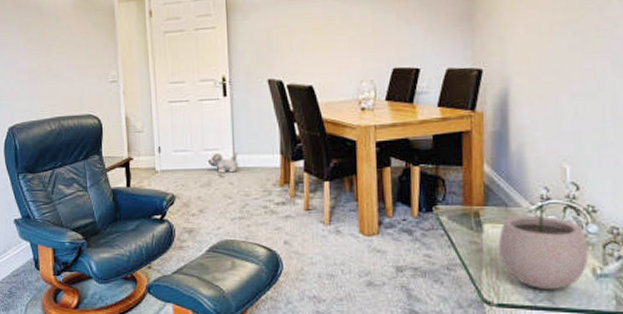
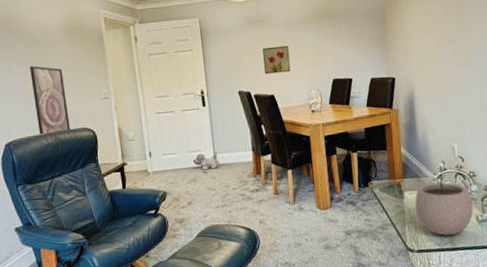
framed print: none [37,42,75,119] -> present [30,65,70,134]
wall art: none [302,23,337,60] -> present [263,45,291,74]

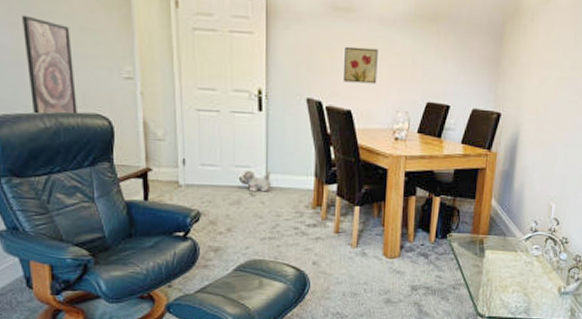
plant pot: present [414,168,474,236] -> none [494,229,558,305]

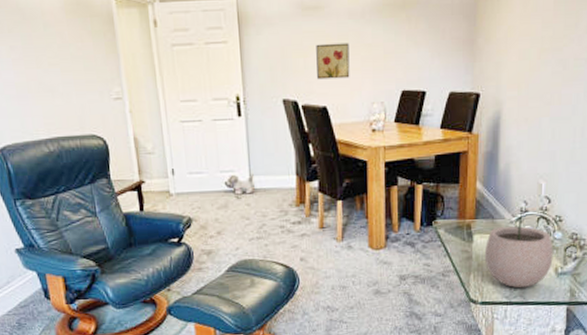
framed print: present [22,15,77,113] -> none [22,51,76,139]
plant pot: none [494,229,558,305] -> present [484,209,553,288]

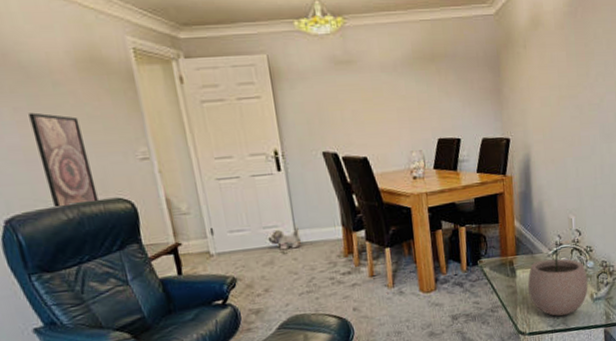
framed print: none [22,51,76,139] -> present [28,112,98,206]
wall art: present [316,42,350,80] -> none [351,95,388,131]

